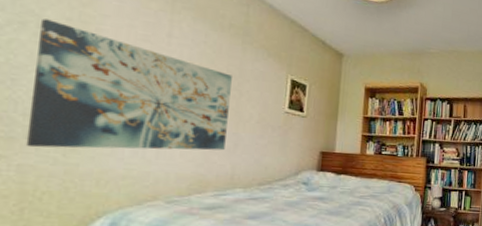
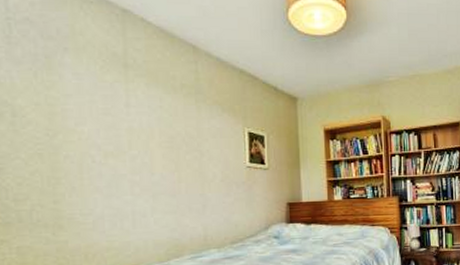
wall art: present [25,18,232,151] -> none [15,107,194,230]

